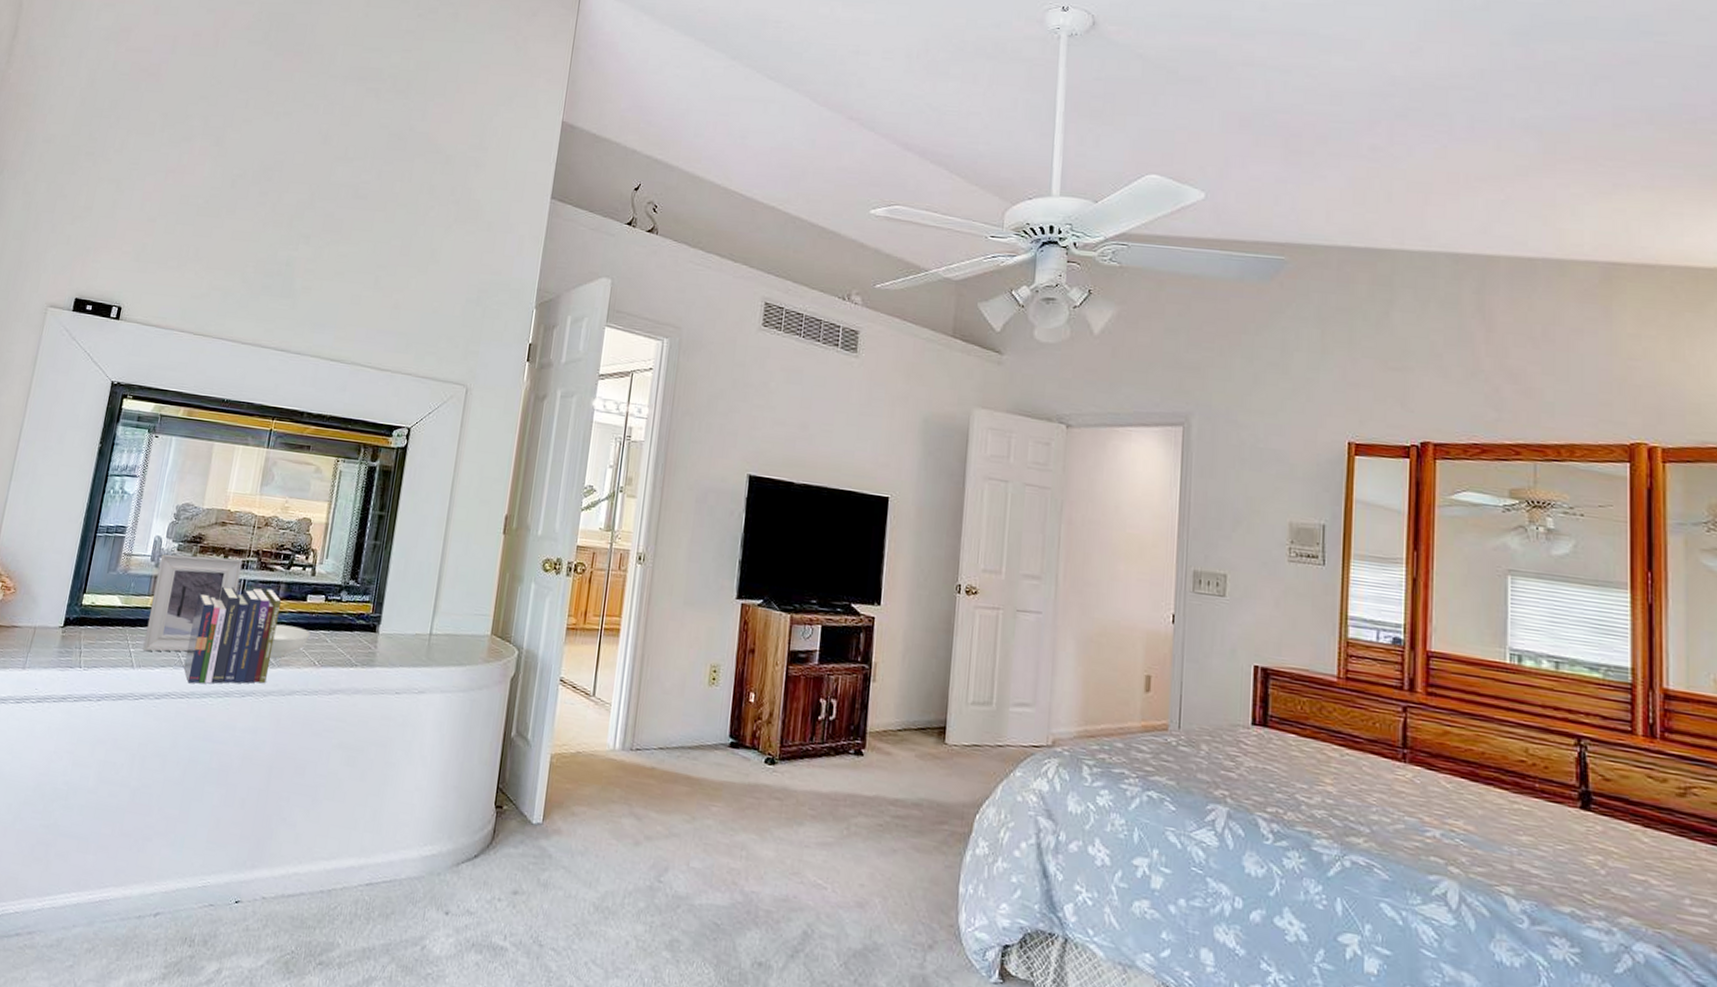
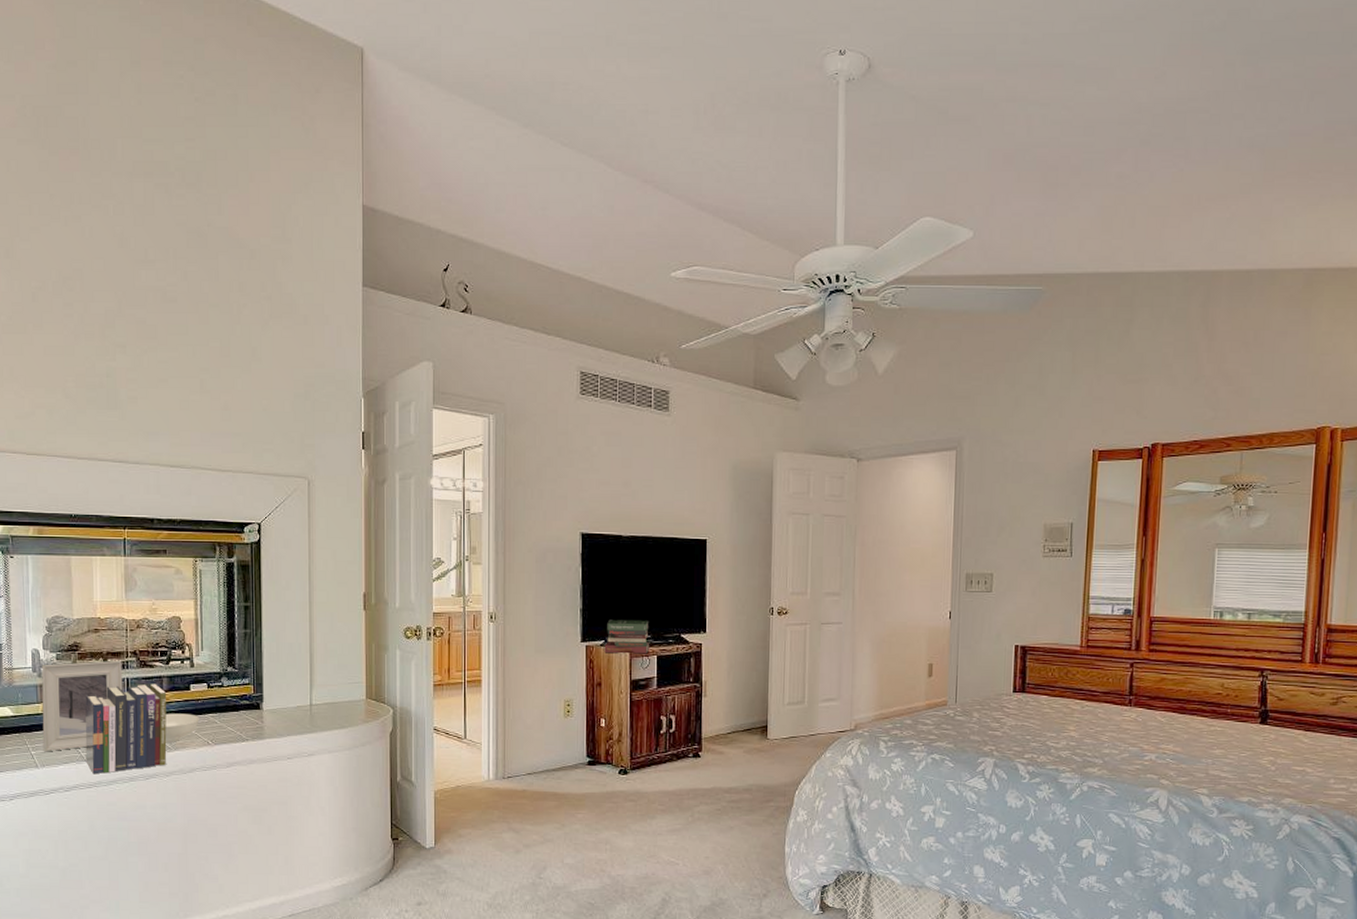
books: none [761,576,815,622] -> present [604,619,649,654]

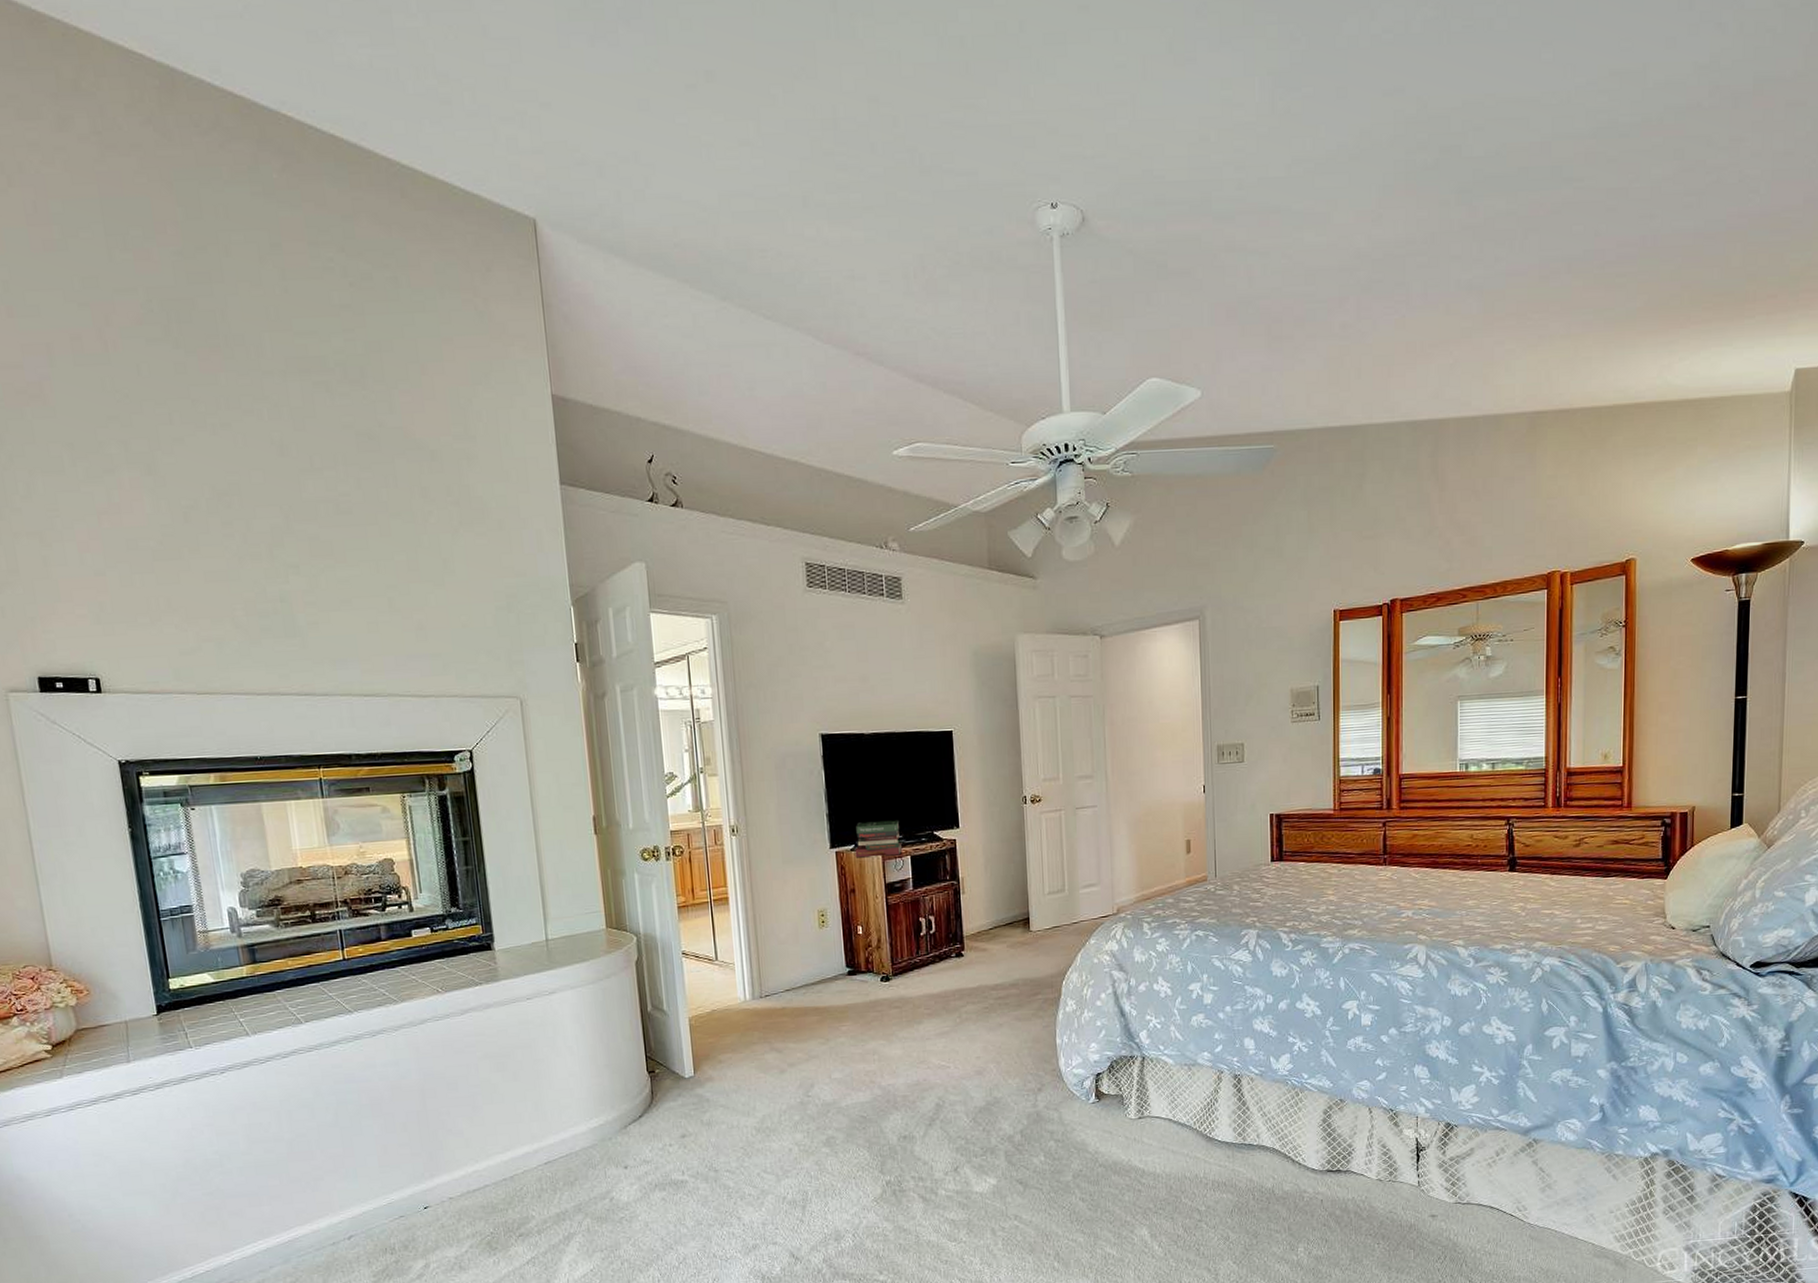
picture frame: present [42,660,123,752] -> none [241,911,336,1018]
books: present [85,683,167,775] -> none [294,933,393,1037]
bowl: present [165,713,200,743] -> none [386,961,426,996]

